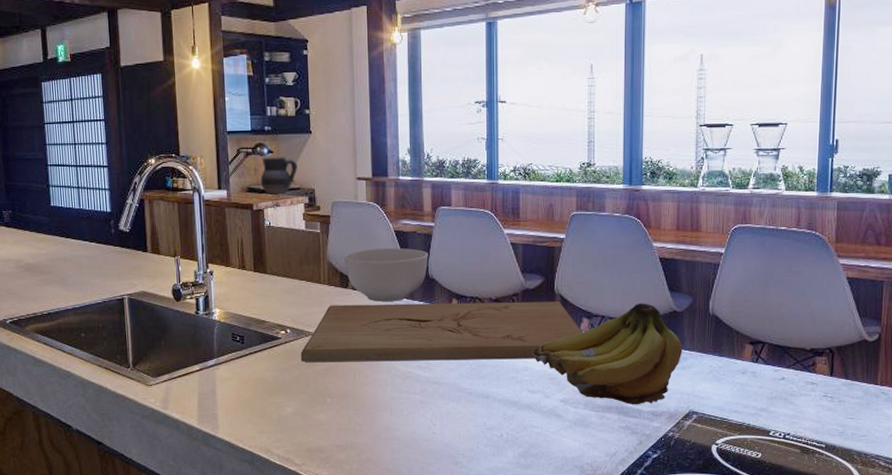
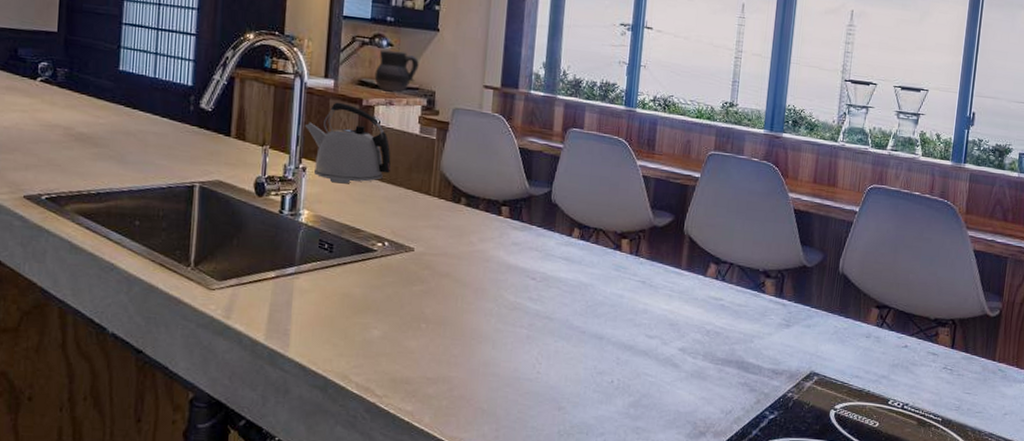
kettle: none [206,210,285,282] -> present [304,102,392,184]
cutting board: present [300,301,584,362] -> none [396,220,710,302]
bowl: present [344,248,429,302] -> none [459,163,554,224]
fruit: present [532,303,683,404] -> none [654,253,810,361]

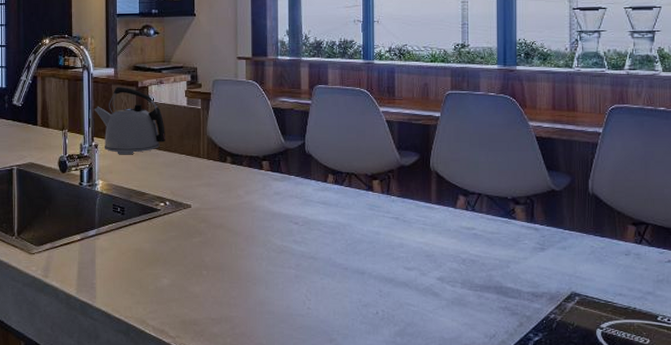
ceramic jug: present [374,49,419,94] -> none [146,38,181,74]

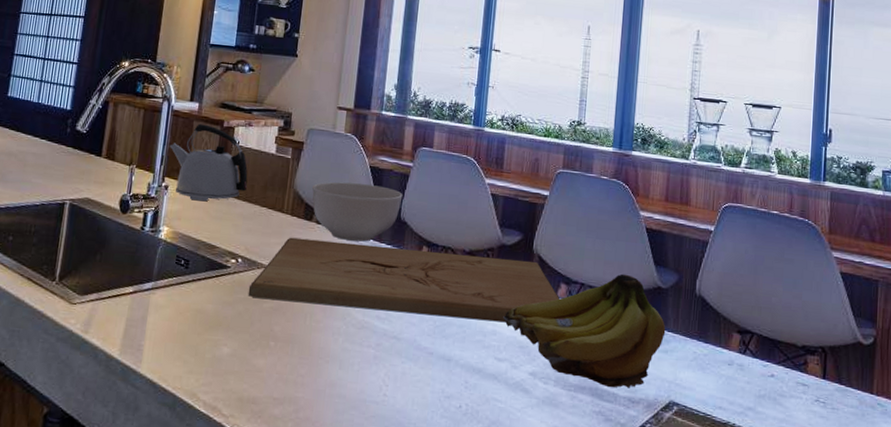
cutting board: none [178,178,460,236] -> present [248,237,561,323]
bowl: none [223,124,305,176] -> present [312,182,403,242]
fruit: none [408,181,563,284] -> present [503,274,666,388]

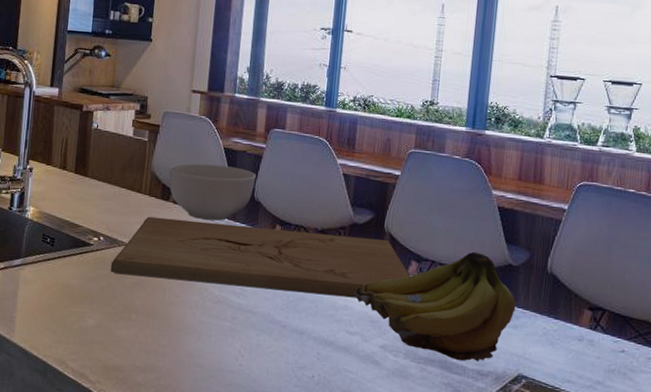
kettle: present [169,124,248,202] -> none [32,108,107,183]

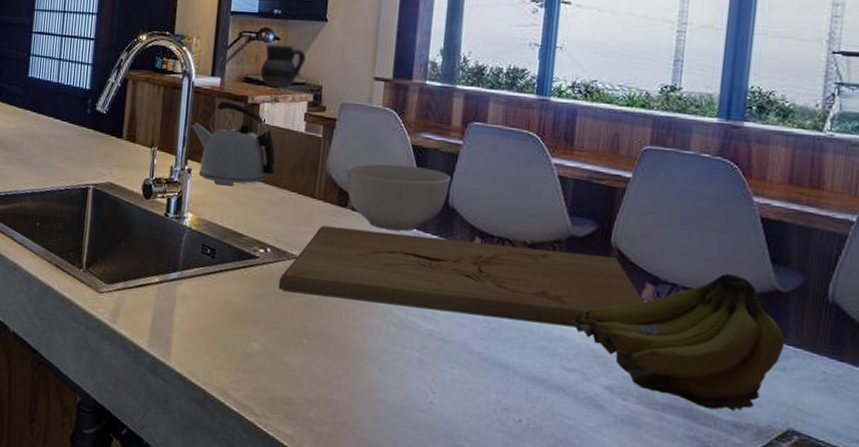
kettle: none [32,108,107,183] -> present [191,101,276,186]
ceramic jug: none [93,60,134,100] -> present [260,44,306,90]

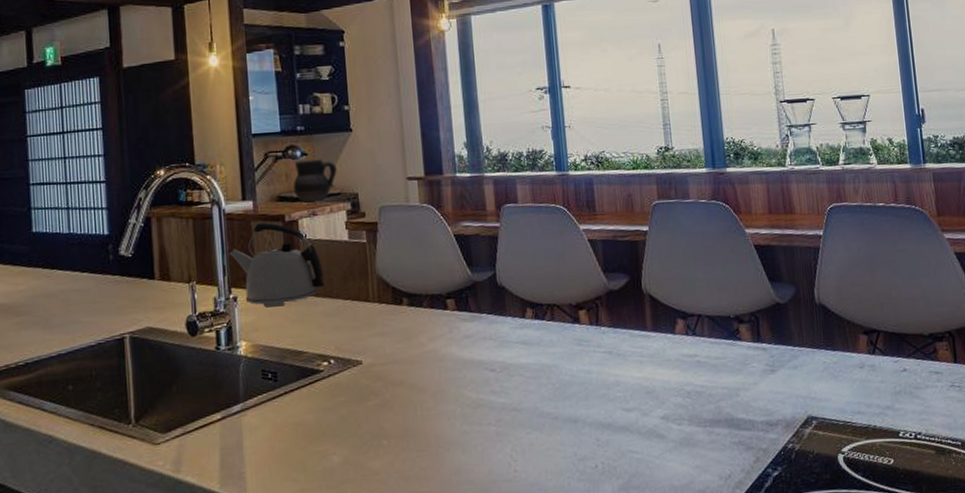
cutting board: present [278,225,646,328] -> none [347,301,680,398]
bowl: present [346,163,451,231] -> none [396,253,496,318]
fruit: present [573,273,785,411] -> none [624,296,792,415]

